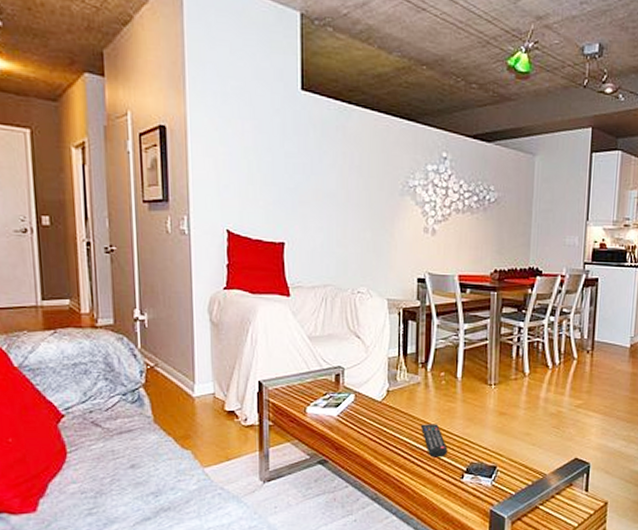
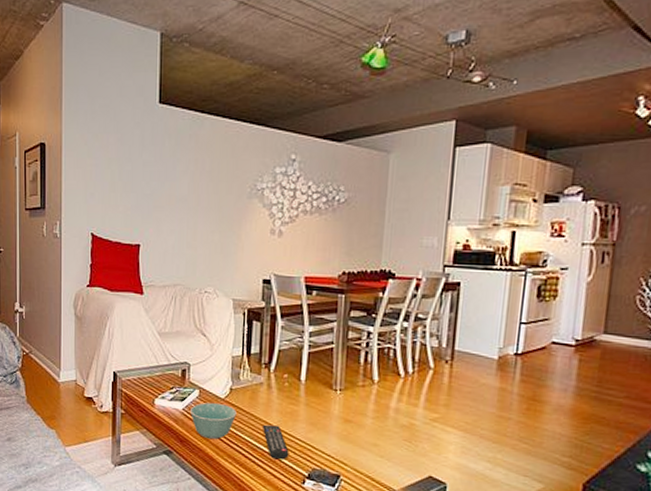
bowl: none [346,407,394,444] -> present [190,403,237,440]

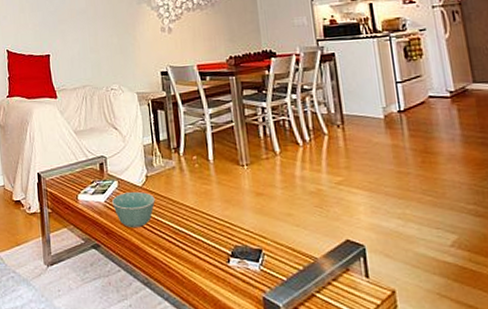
remote control: present [262,424,289,460] -> none [180,207,210,241]

